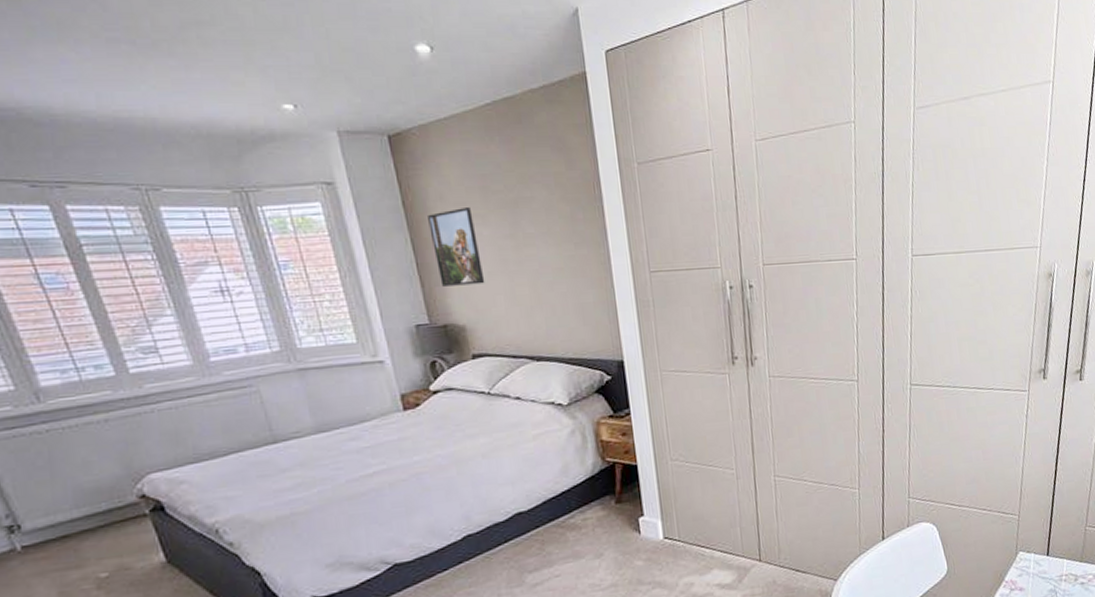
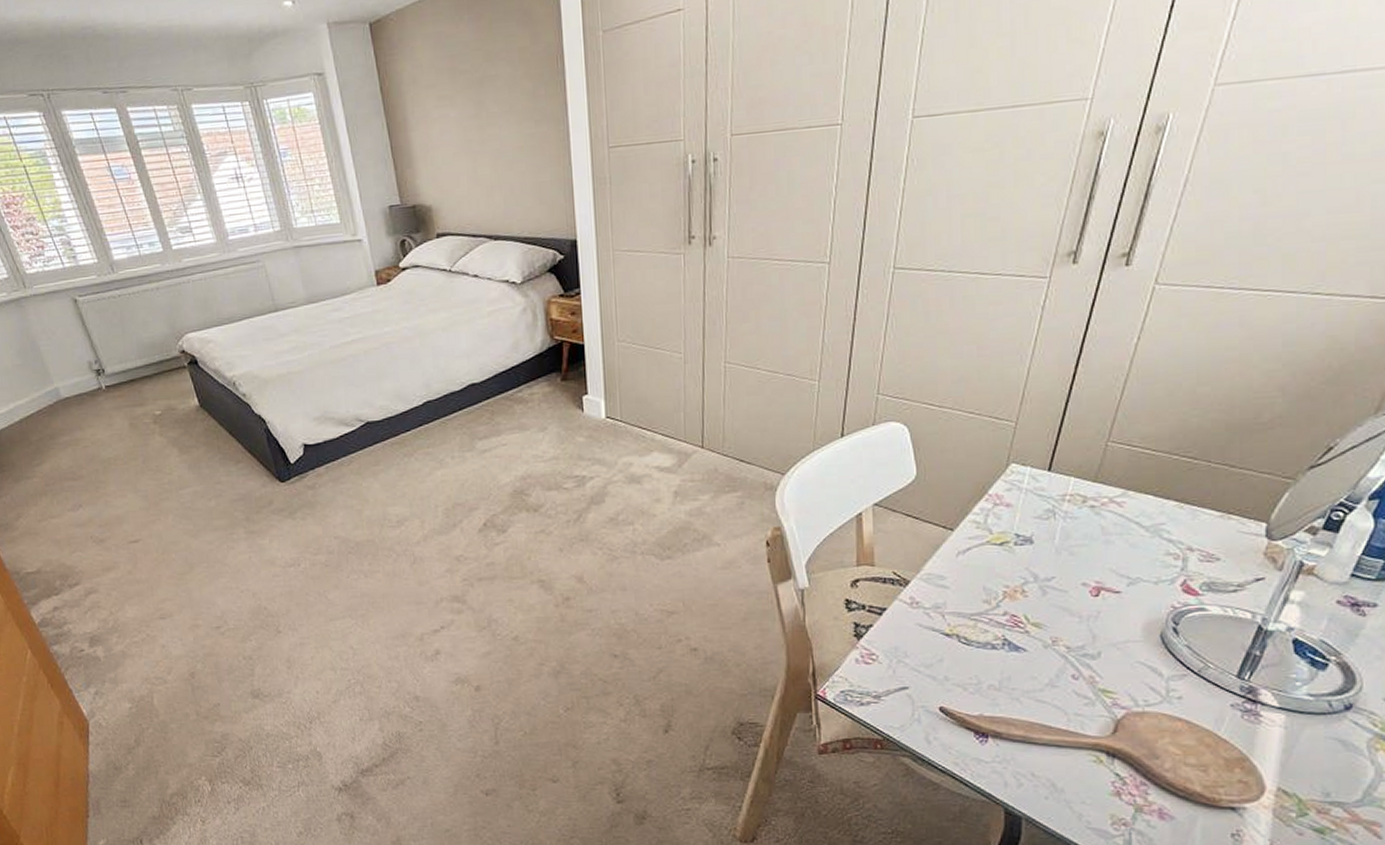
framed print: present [428,206,485,287] -> none [402,88,450,169]

